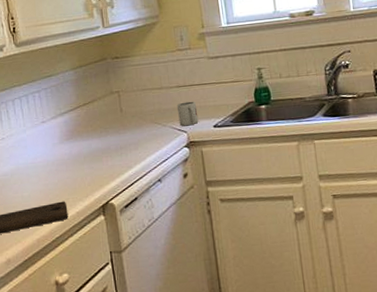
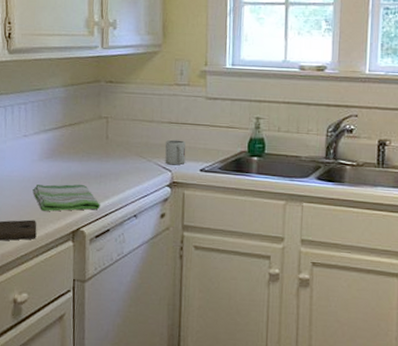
dish towel: none [58,158,125,192] -> present [32,184,100,212]

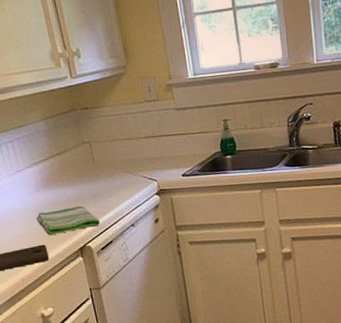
cup: present [165,139,186,165] -> none [146,151,168,175]

